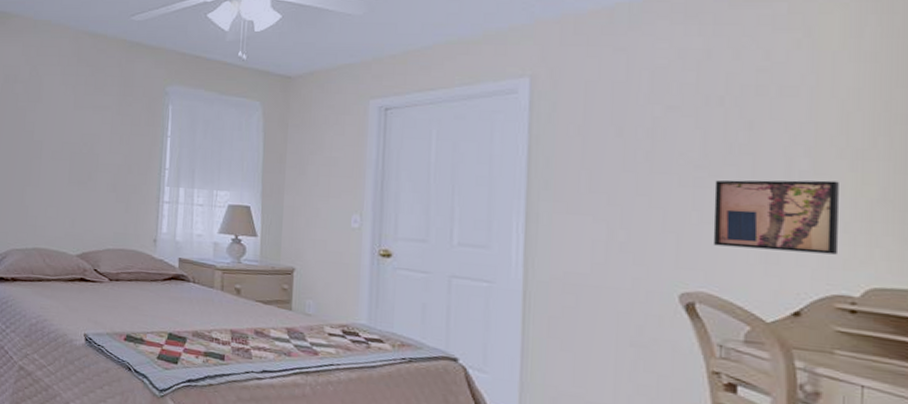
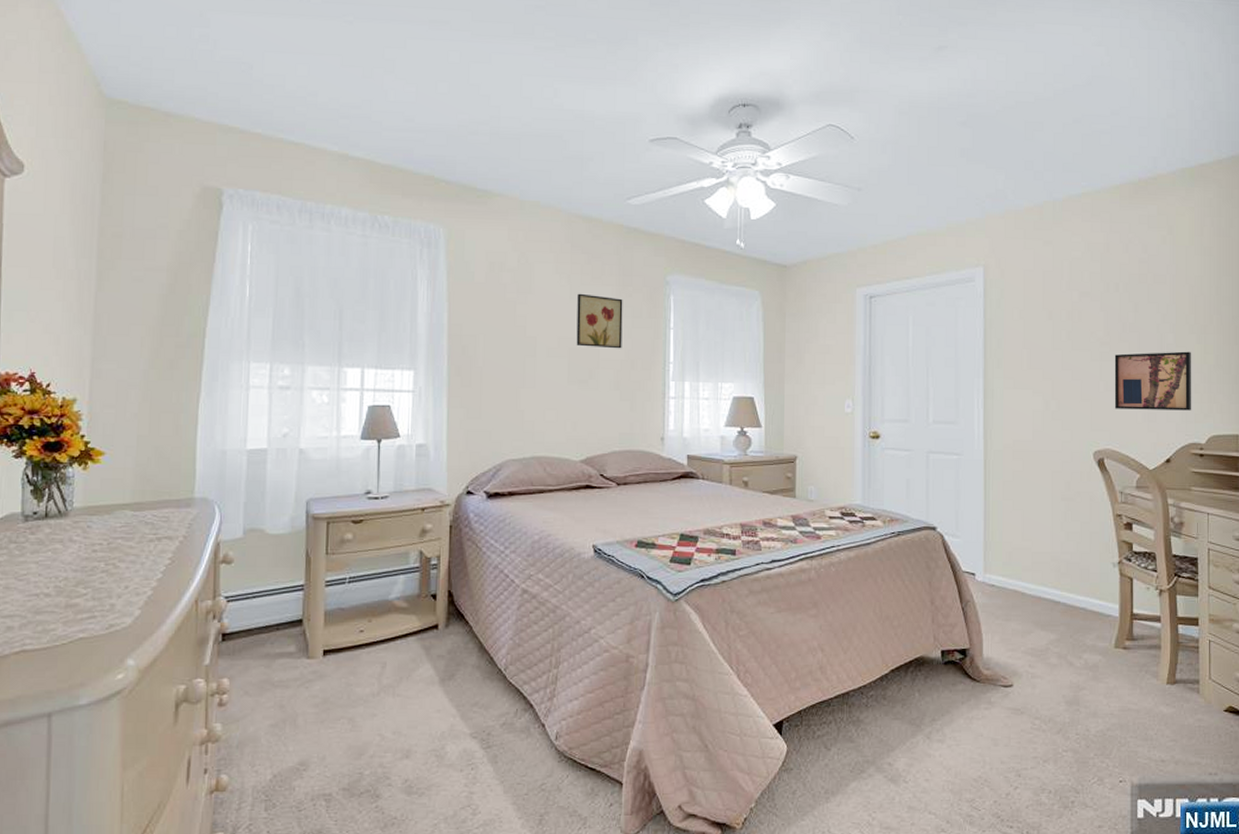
wall art: none [78,102,123,154] -> present [576,293,623,349]

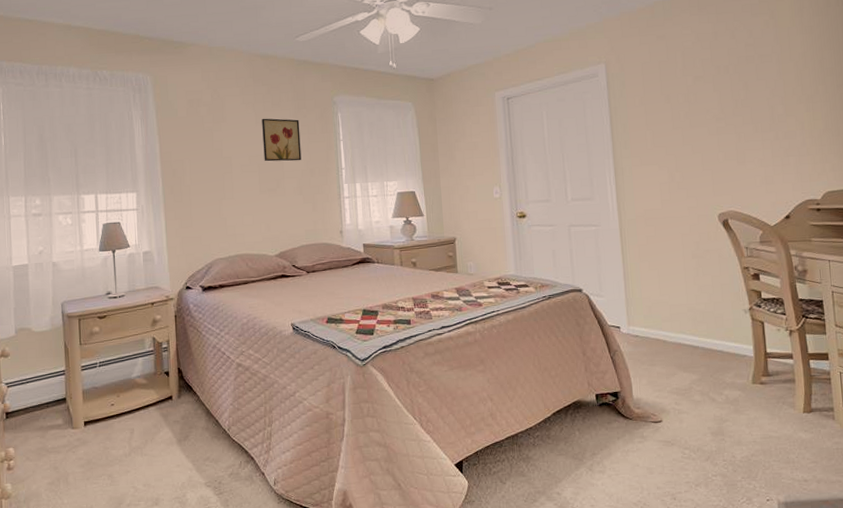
wall art: present [1114,351,1192,411] -> none [730,119,806,176]

